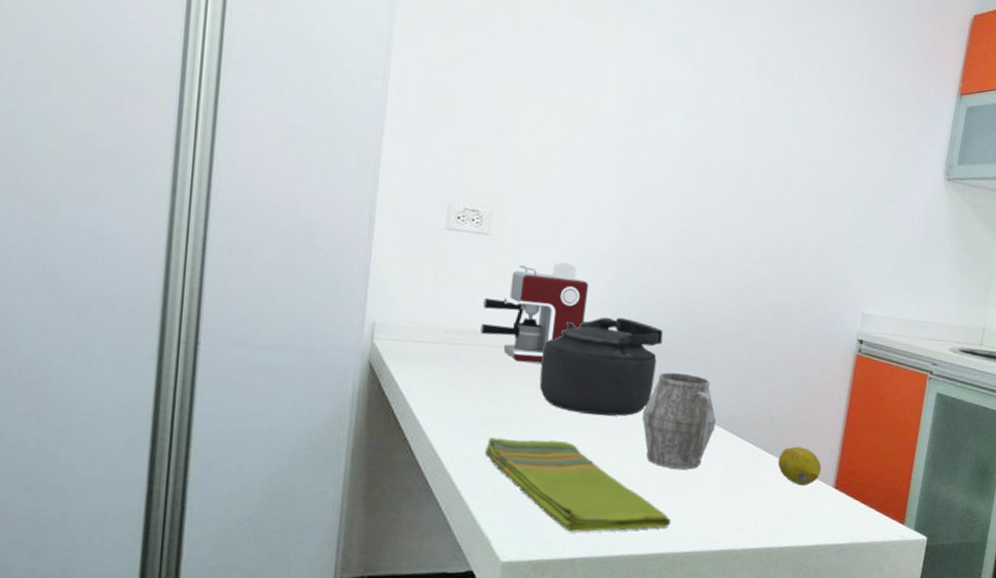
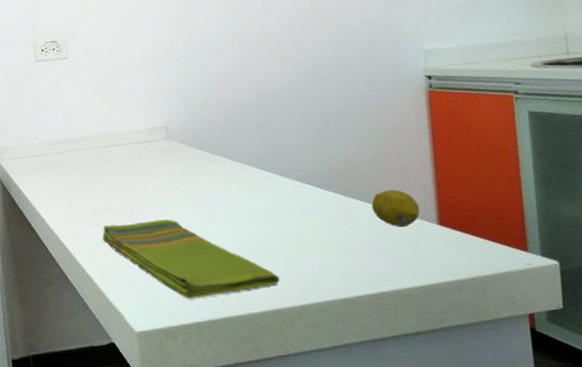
coffee maker: present [479,262,589,364] -> none [75,66,161,158]
kettle: present [539,317,664,416] -> none [131,102,235,193]
mug: present [642,372,716,470] -> none [229,140,301,230]

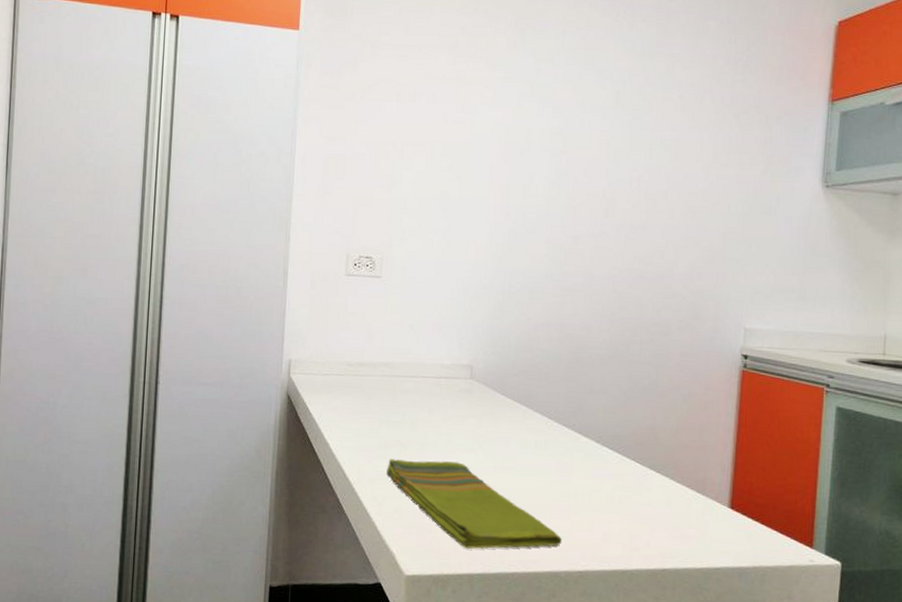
fruit: present [371,189,420,228] -> none [666,465,714,506]

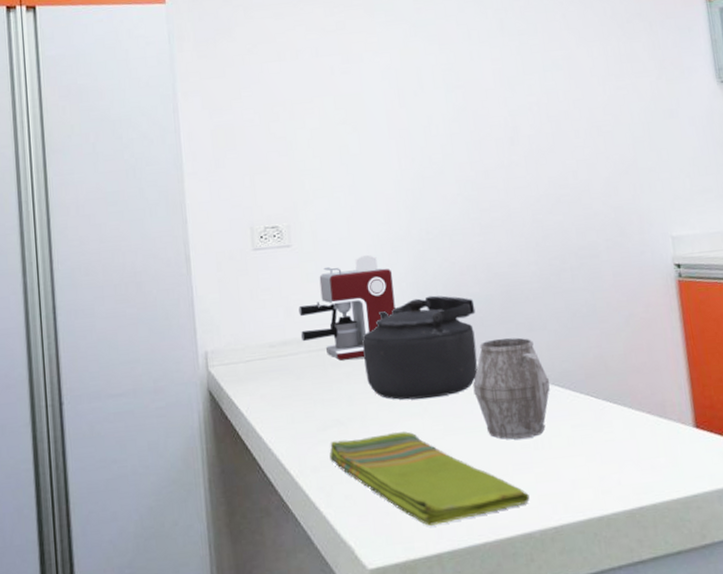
coffee maker: none [377,297,471,390] -> present [299,255,395,362]
kettle: none [431,344,543,438] -> present [362,295,478,400]
mug: none [527,394,600,489] -> present [472,337,550,440]

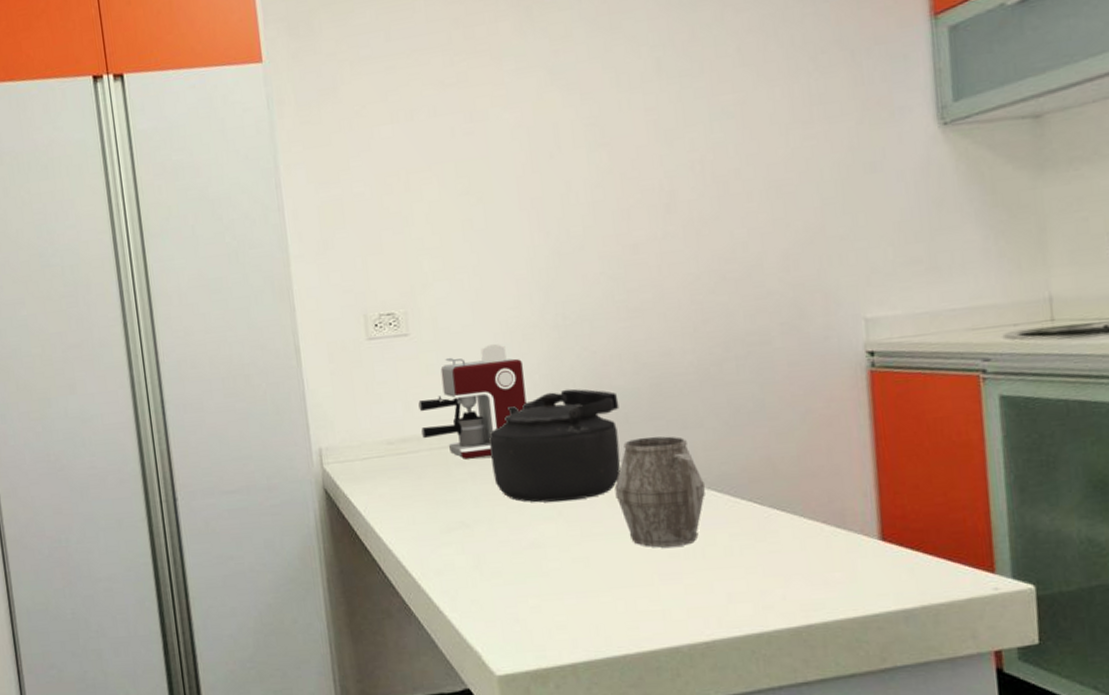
dish towel: present [329,431,530,526] -> none [454,536,678,635]

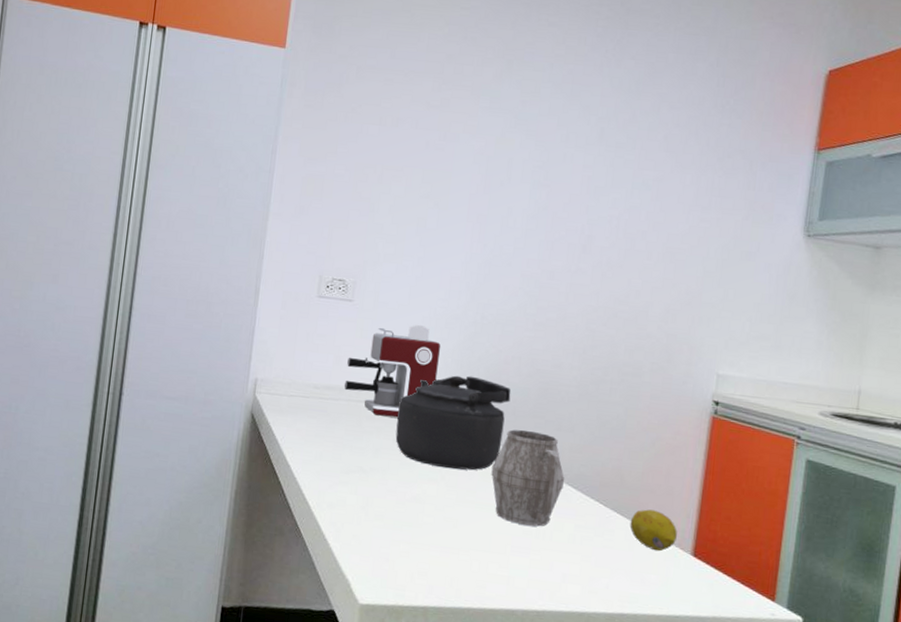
fruit: none [795,496,857,544] -> present [629,509,677,552]

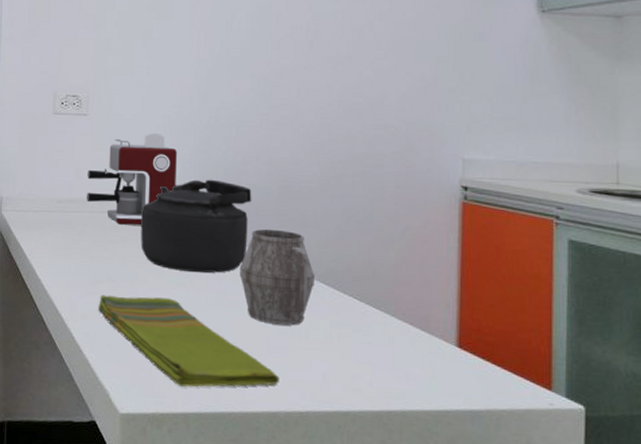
dish towel: none [346,485,520,584] -> present [98,295,279,388]
fruit: present [629,509,677,552] -> none [387,301,438,344]

